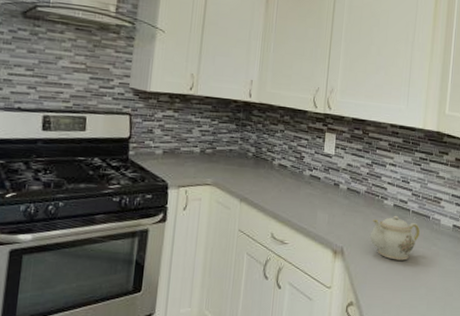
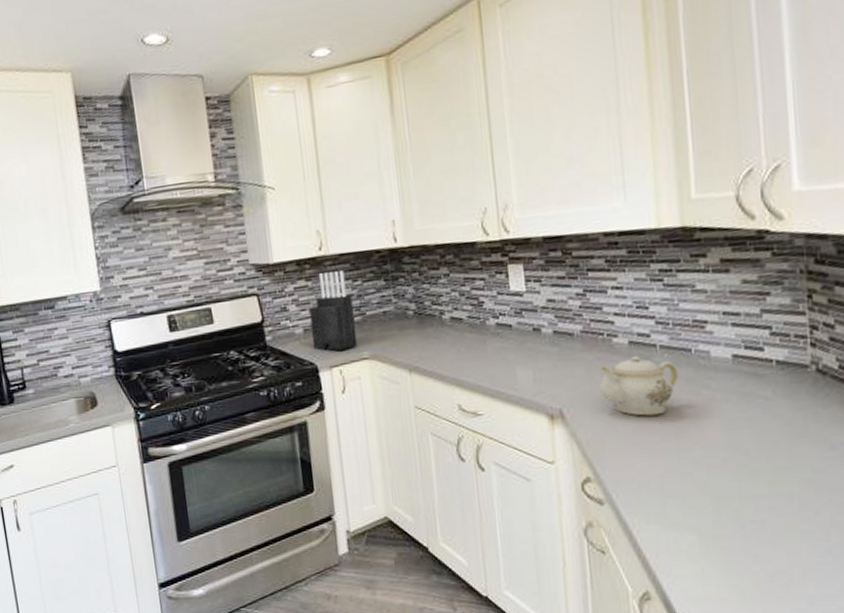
knife block: none [168,108,208,174] -> present [309,271,357,351]

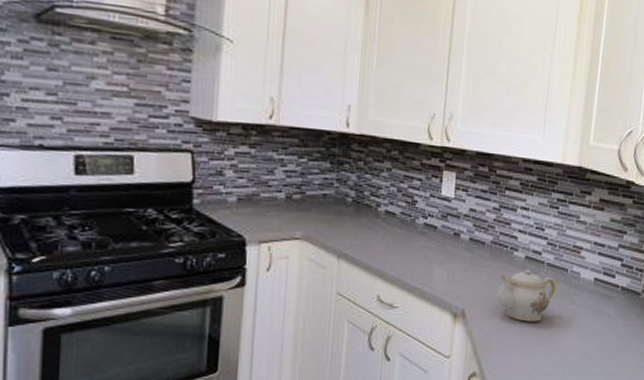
knife block: present [309,271,357,351] -> none [245,143,295,226]

